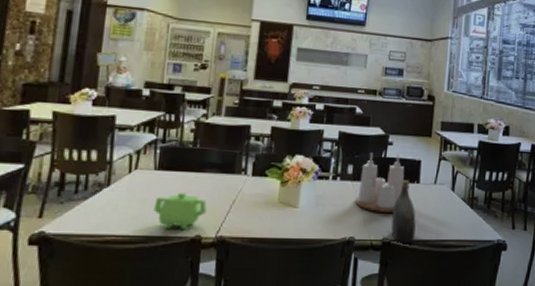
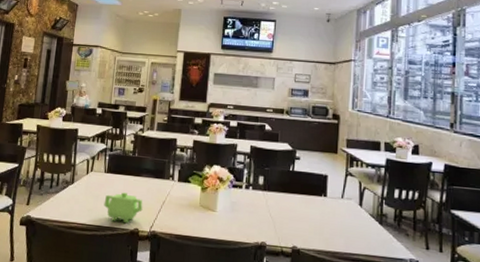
condiment set: present [355,152,404,212] -> none [266,166,311,223]
water jug: present [391,180,416,244] -> none [300,193,324,254]

